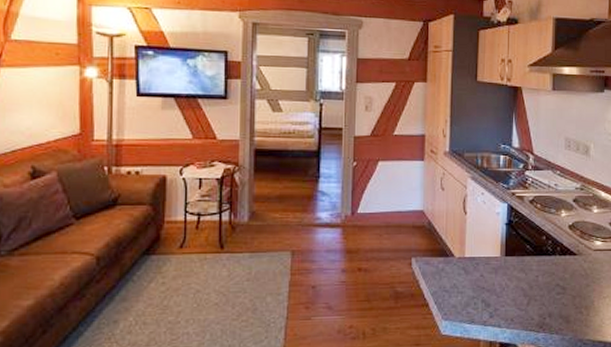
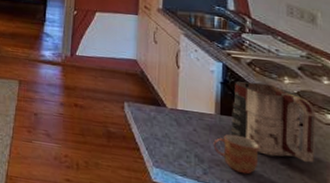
mug: none [499,273,540,310] -> present [213,134,260,175]
mug: none [515,219,587,289] -> present [232,81,316,163]

